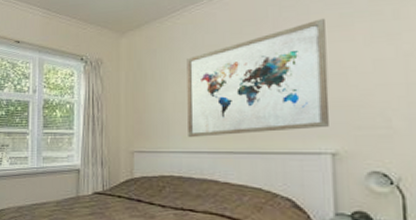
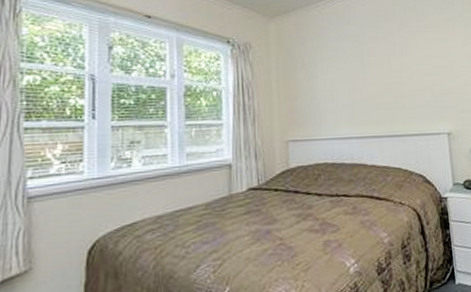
wall art: present [187,18,330,137] -> none [333,20,444,124]

